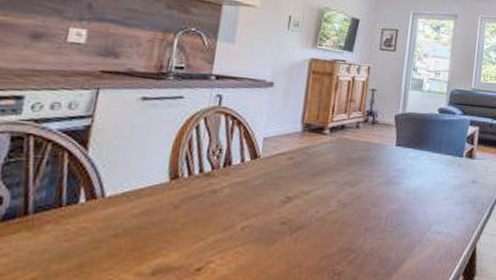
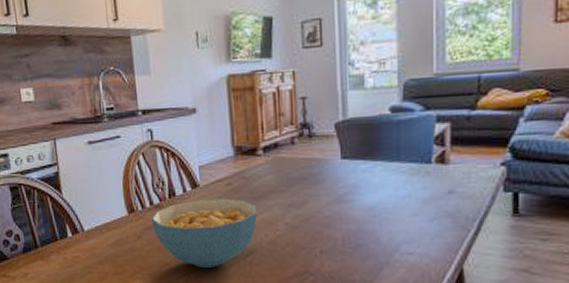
cereal bowl: none [195,170,314,243] -> present [151,198,257,267]

